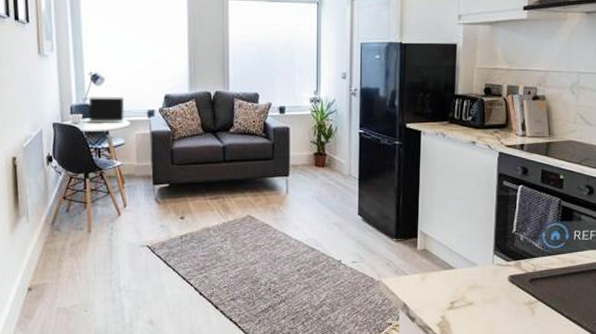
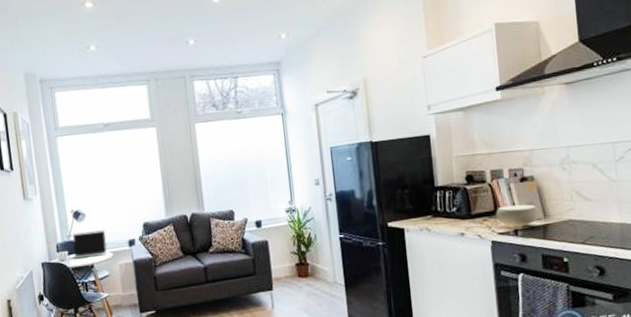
bowl: none [507,121,545,142] -> present [496,204,539,227]

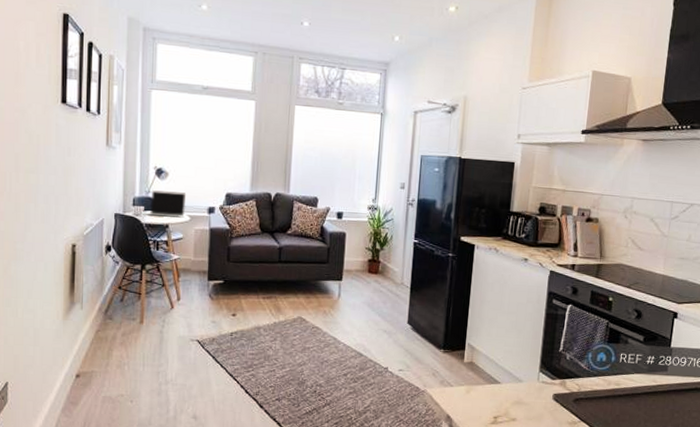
bowl: present [496,204,539,227] -> none [559,240,597,263]

